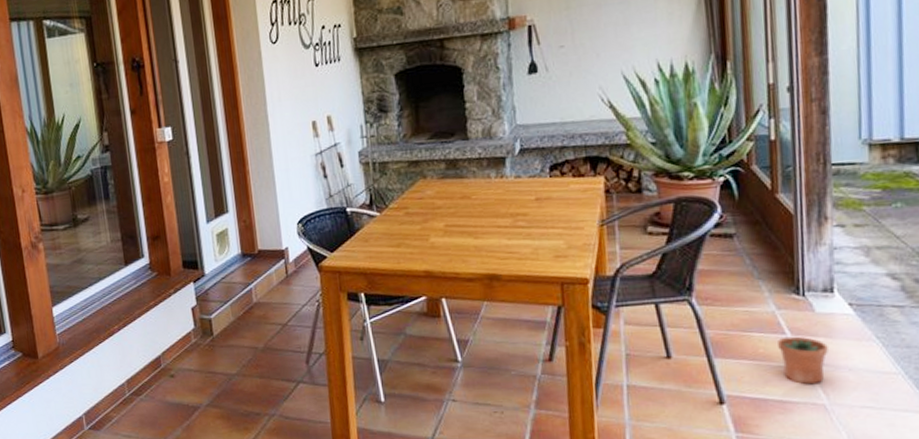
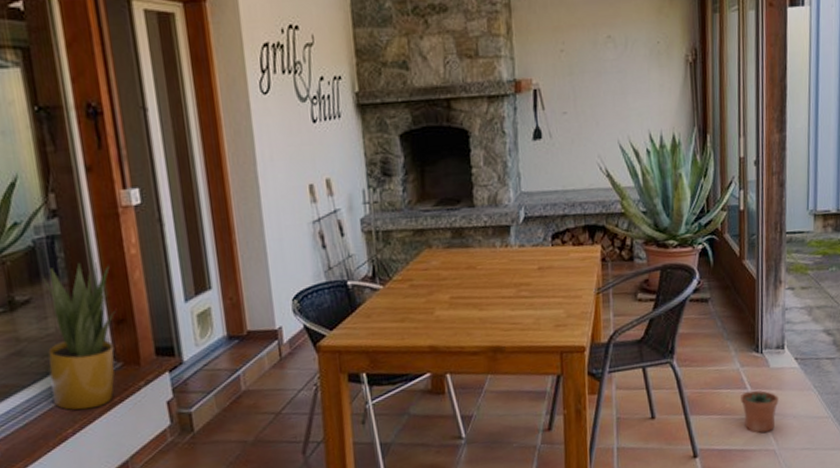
planter: none [97,189,152,311] -> present [42,263,116,411]

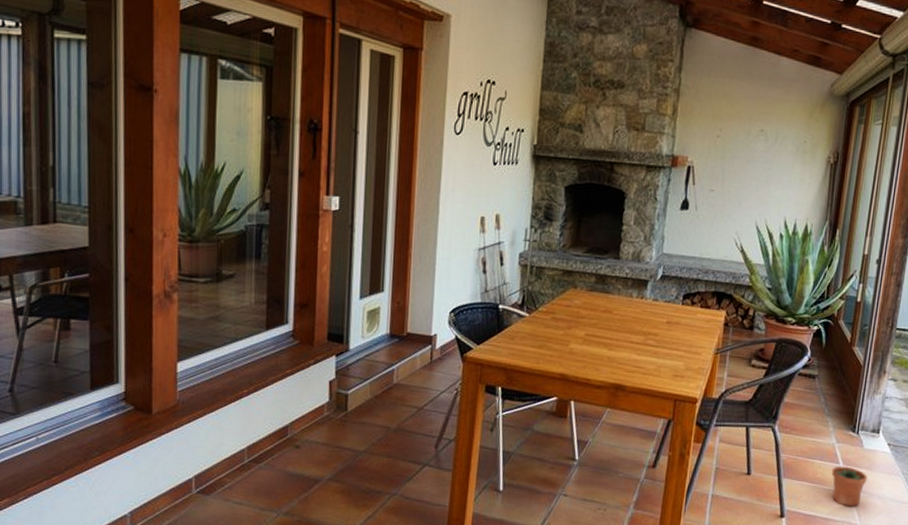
planter: present [42,263,116,411] -> none [236,251,303,376]

